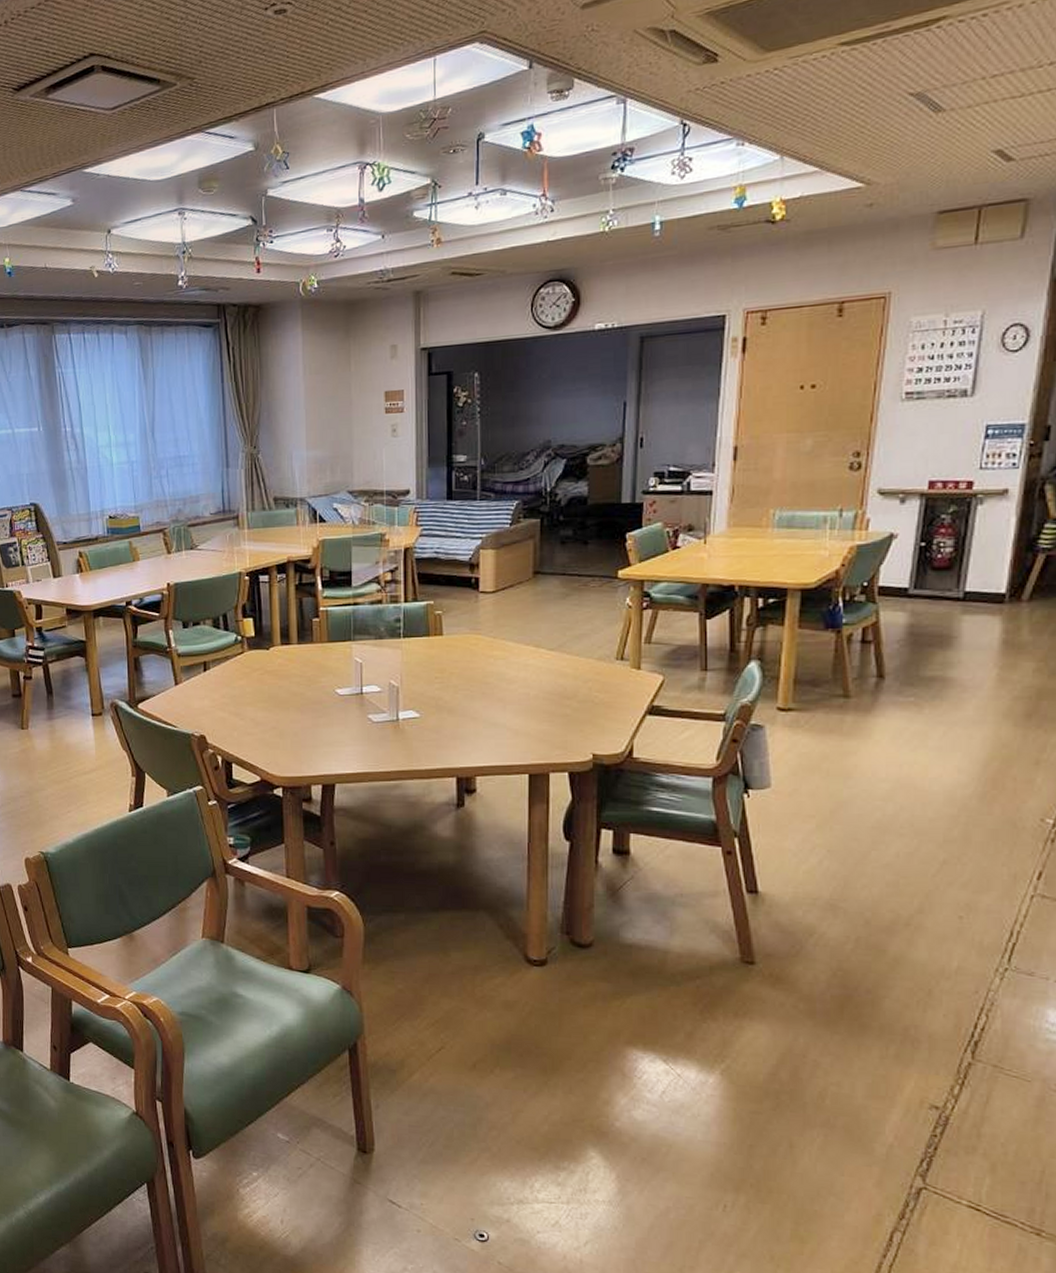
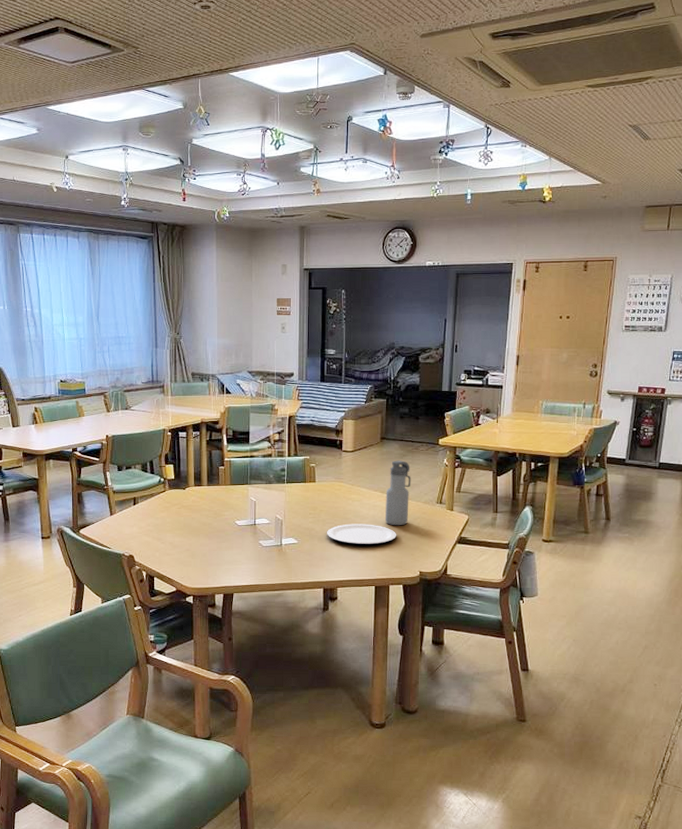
plate: none [460,690,559,718] -> present [327,524,397,545]
water bottle: none [542,602,579,692] -> present [385,460,411,526]

